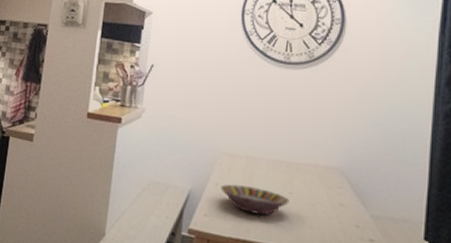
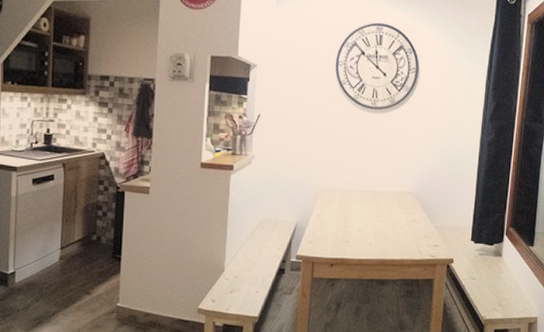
serving bowl: present [220,184,290,216] -> none [322,214,376,237]

